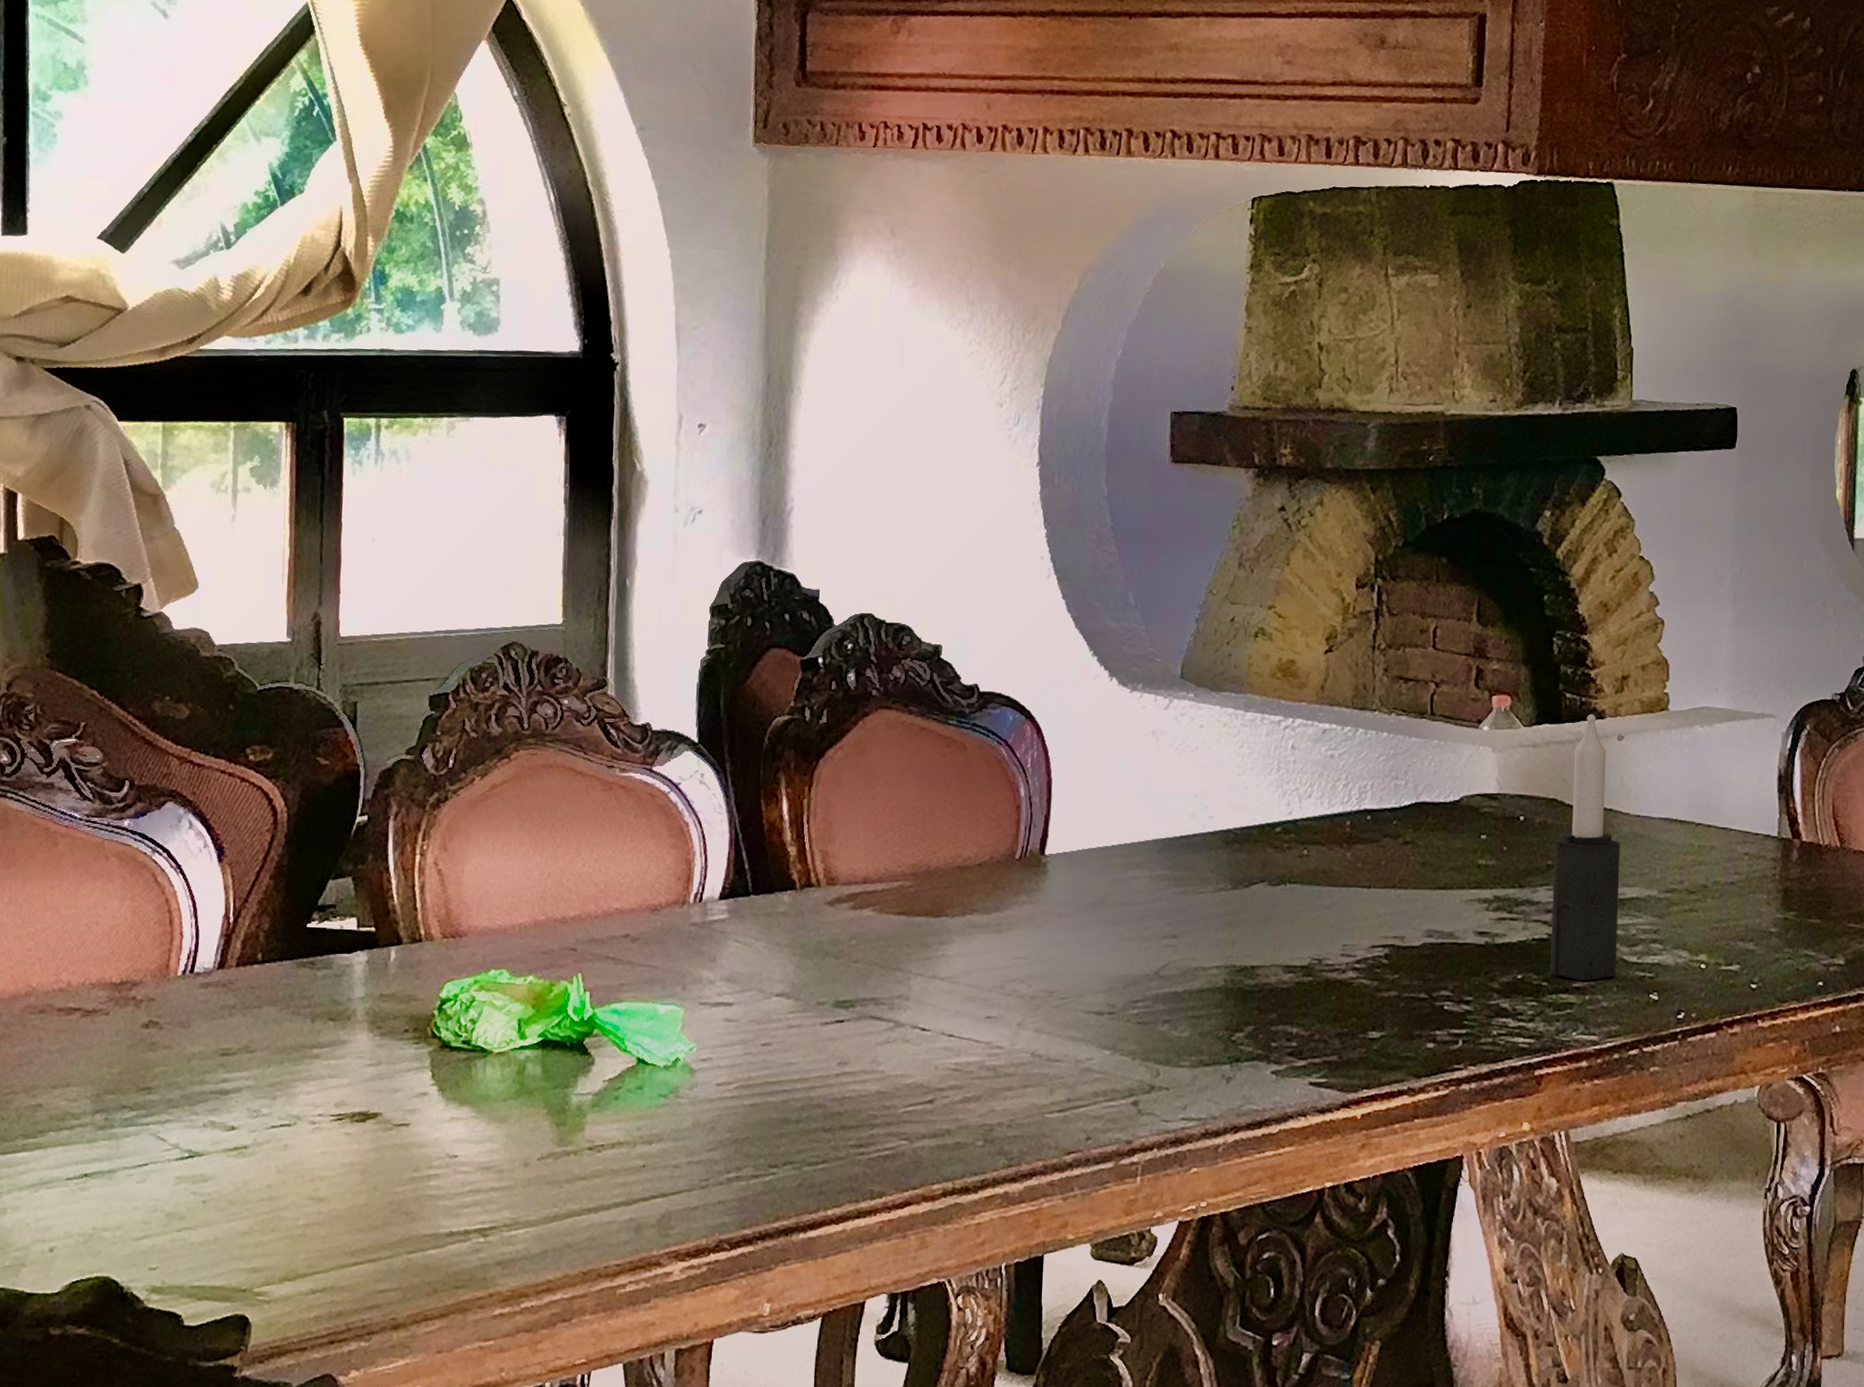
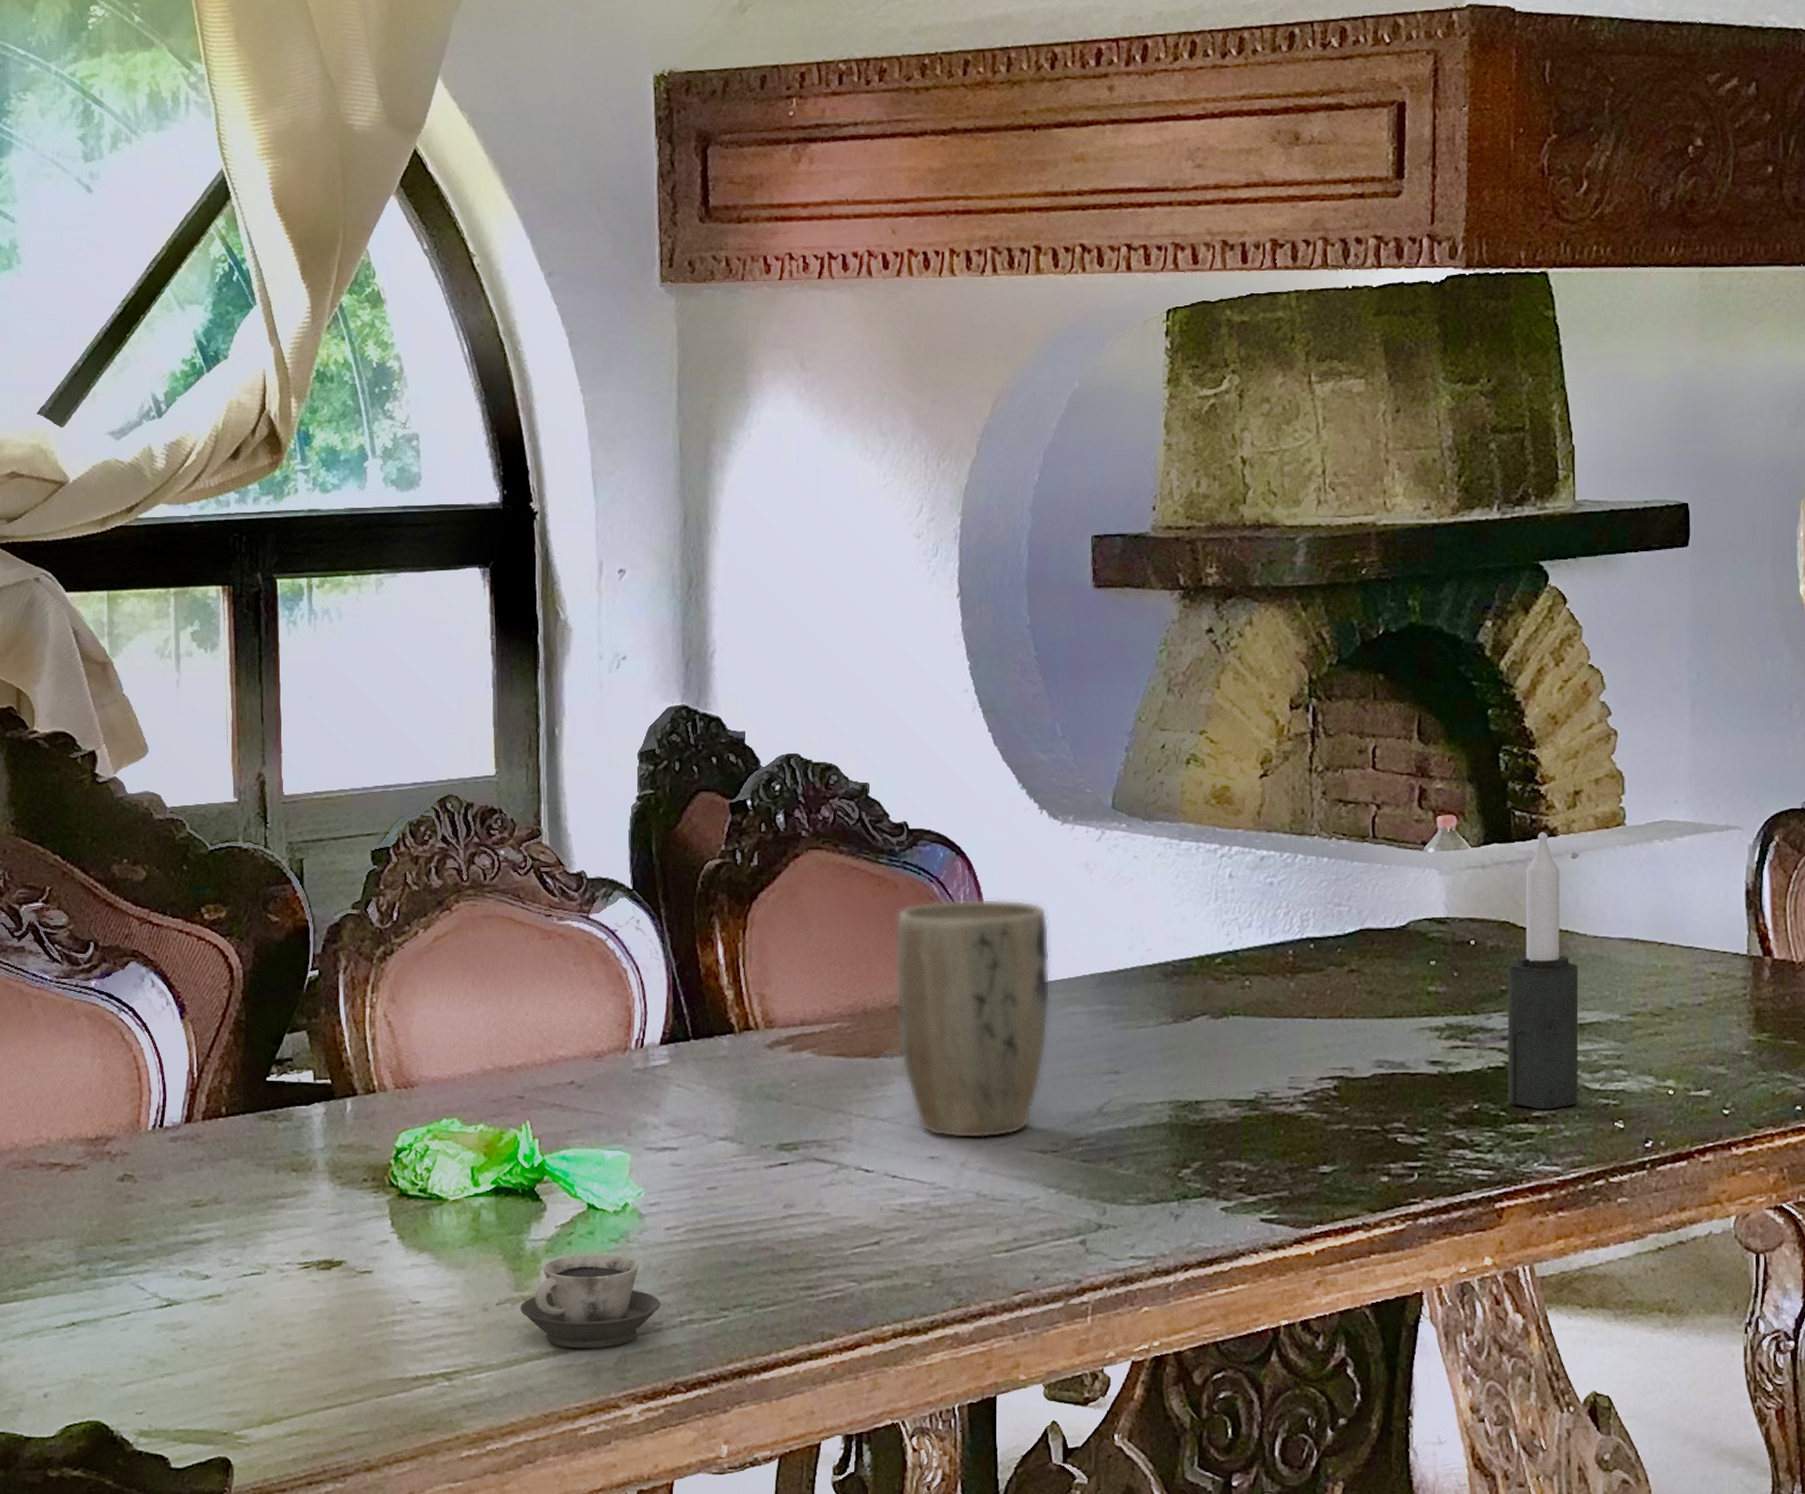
cup: none [563,1109,708,1205] -> present [520,1254,661,1349]
plant pot: none [959,762,1115,1000] -> present [895,898,1051,1139]

